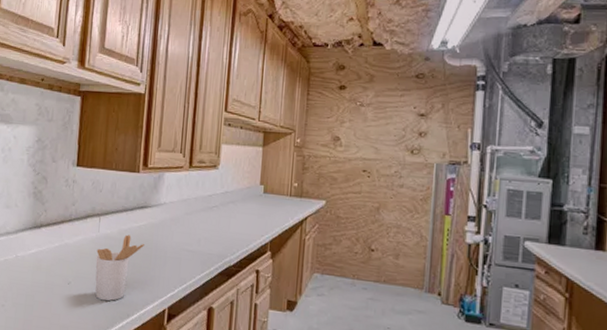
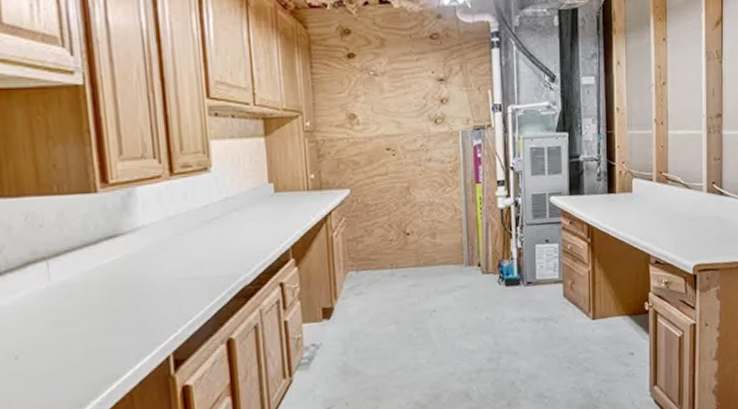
utensil holder: present [95,234,144,301] -> none [51,276,124,368]

